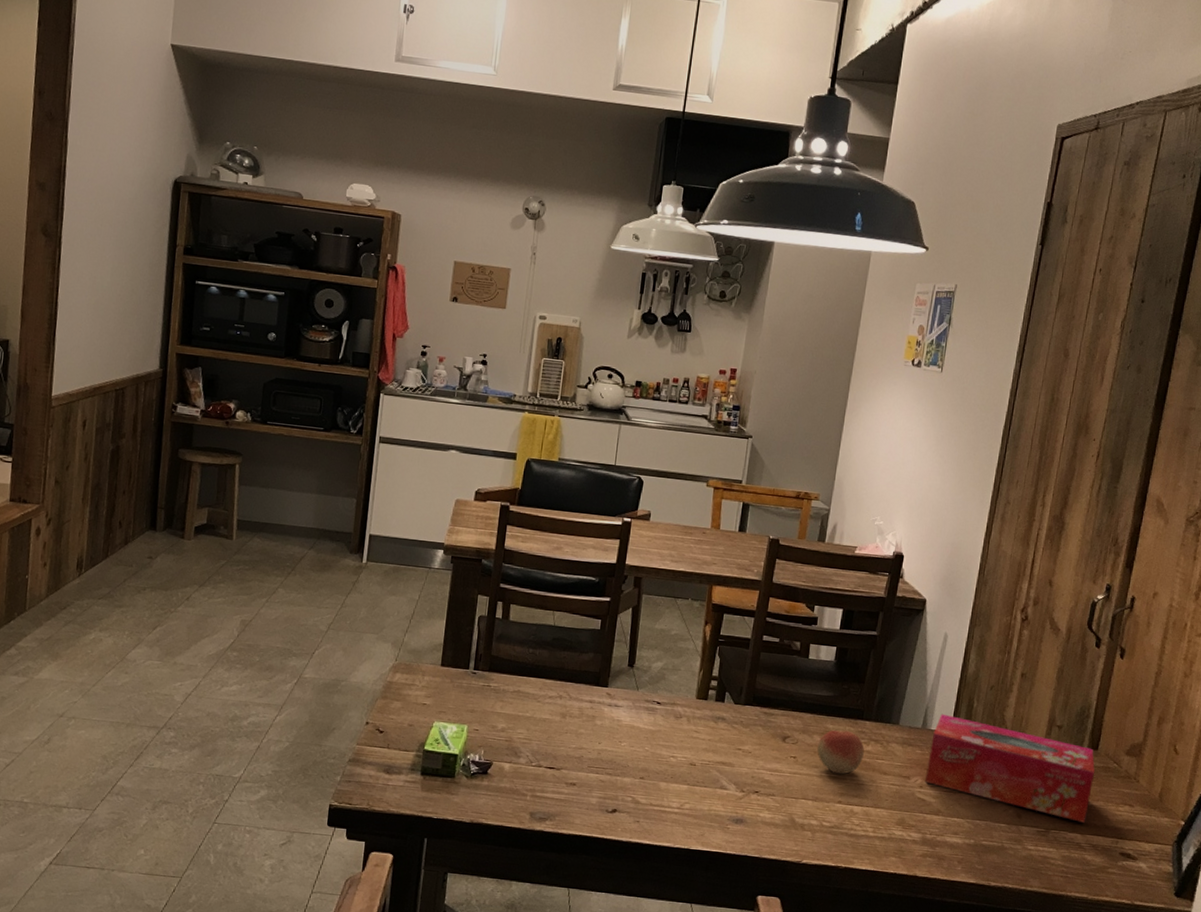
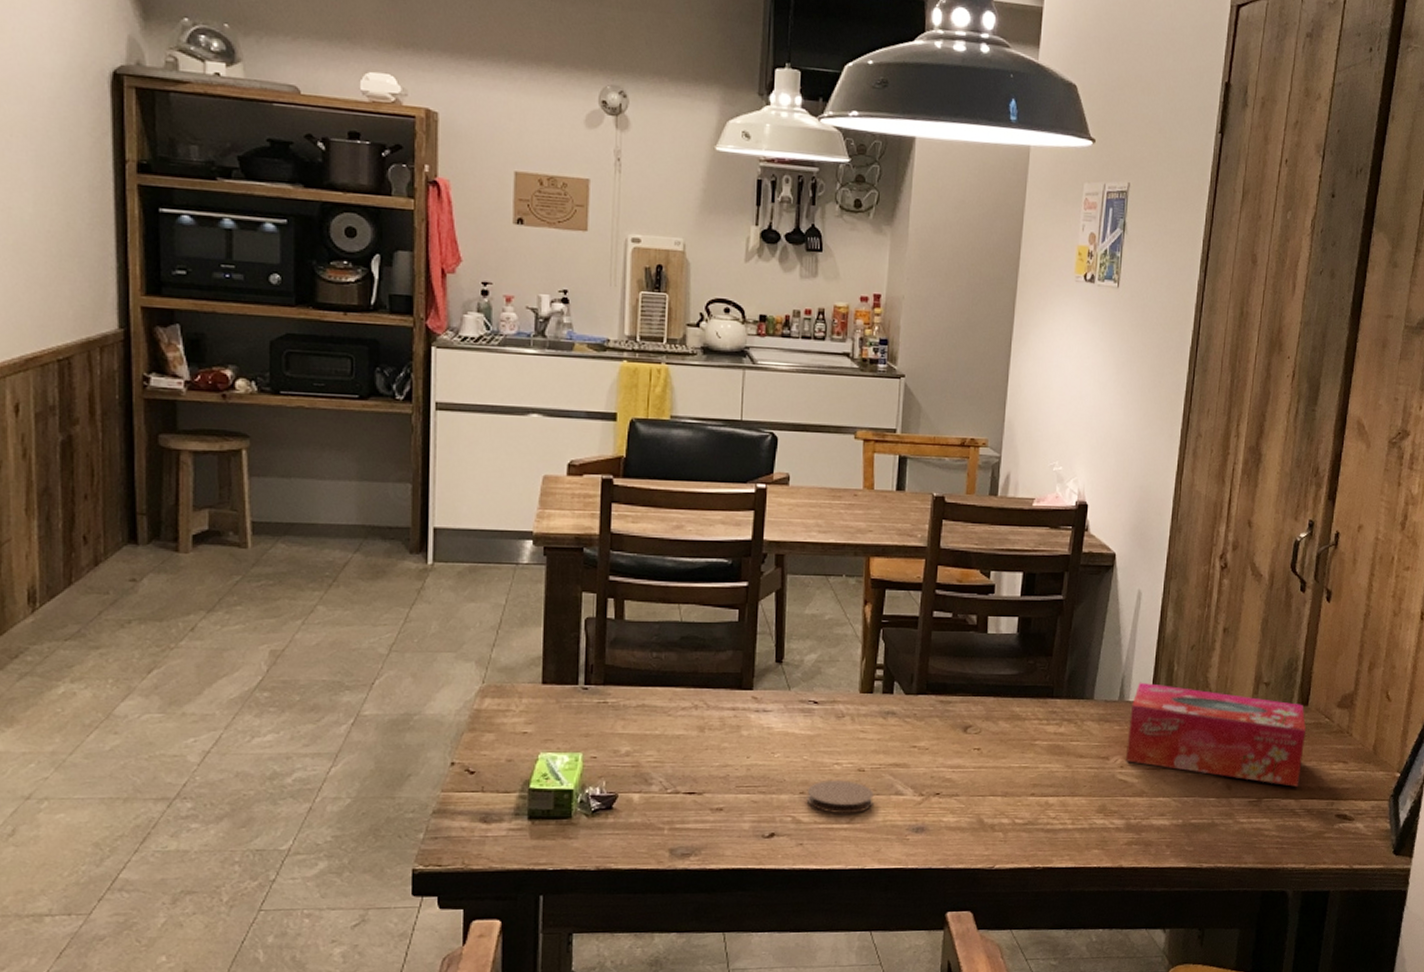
coaster: none [645,770,702,801] -> present [806,780,874,814]
fruit: present [817,730,864,775] -> none [1004,712,1057,763]

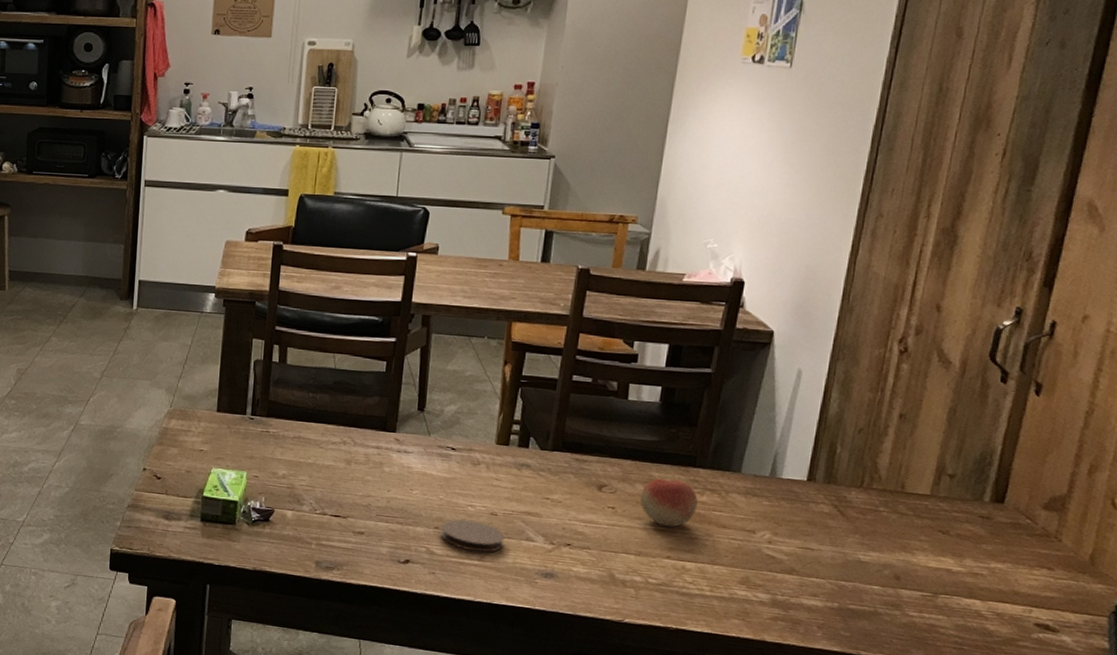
fruit: none [1004,712,1057,763] -> present [640,478,698,527]
tissue box: present [1126,682,1307,787] -> none [775,460,1001,587]

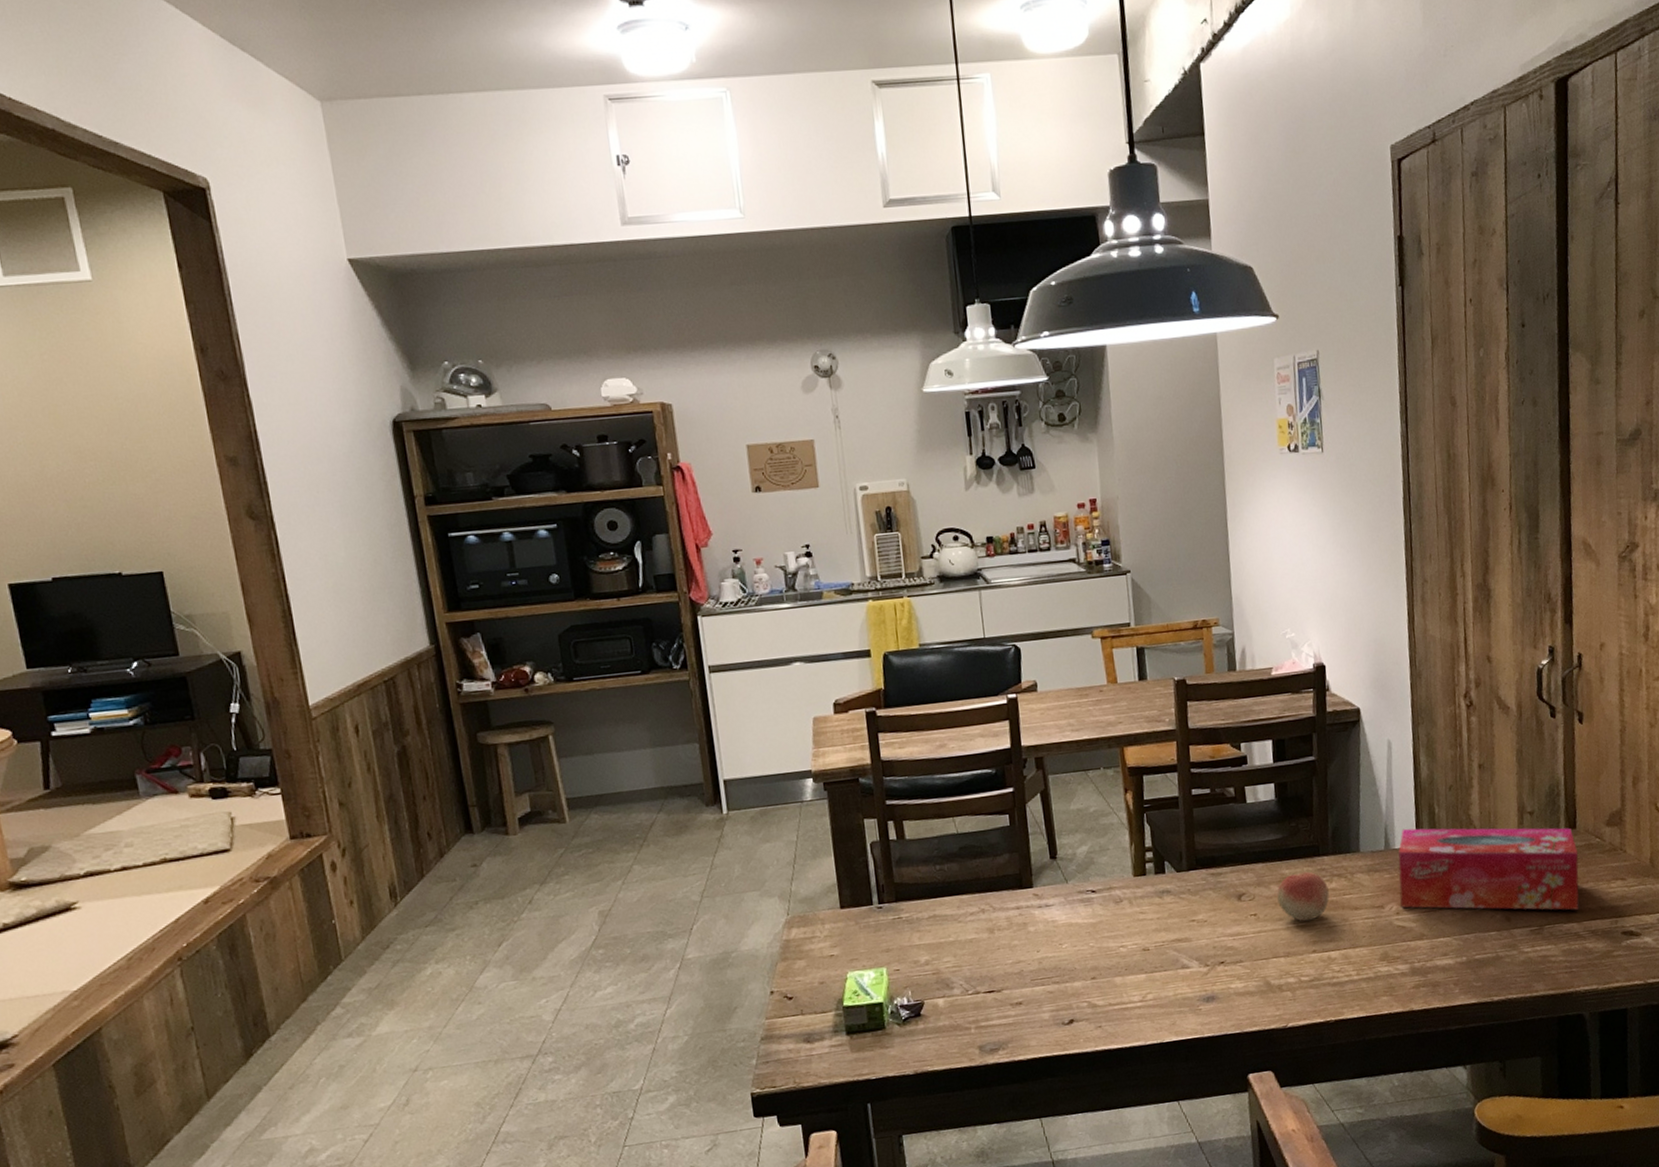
coaster: present [440,519,505,553] -> none [1098,961,1162,994]
tissue box: none [775,460,1001,587] -> present [1398,828,1579,911]

